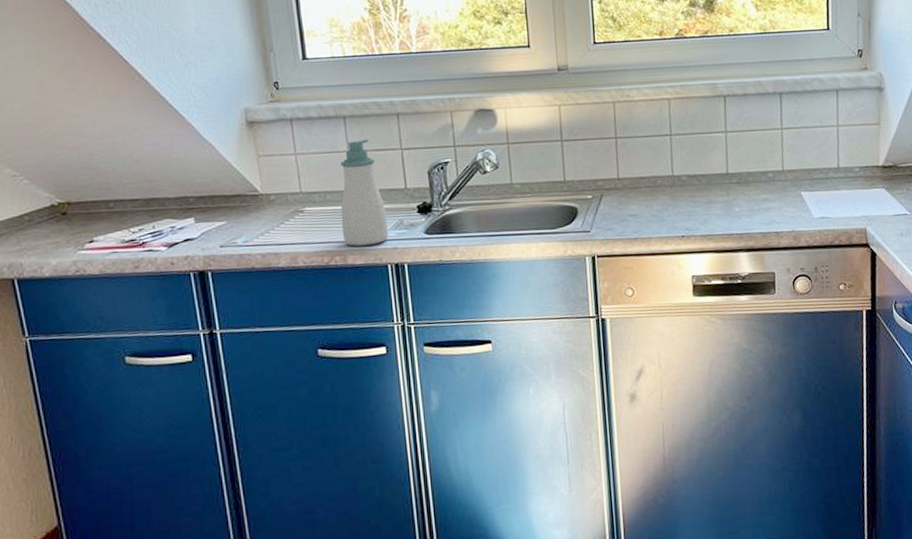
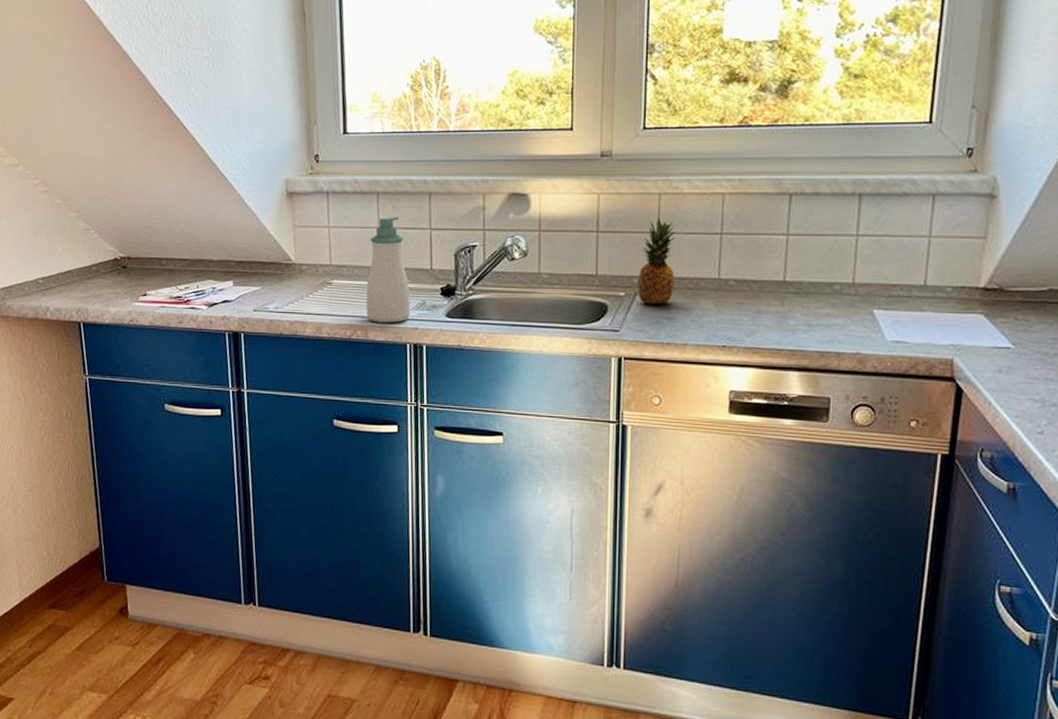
fruit: none [601,123,635,205] -> present [637,217,676,305]

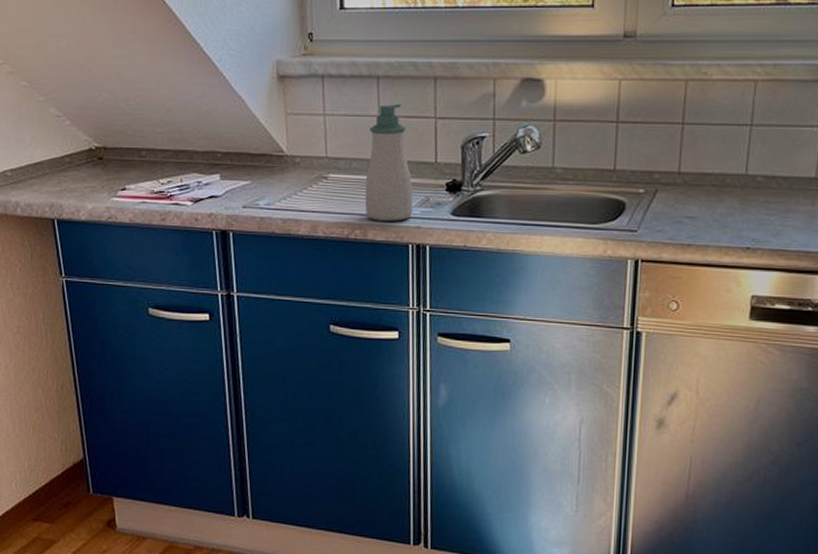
fruit: present [637,217,676,305] -> none [658,106,703,203]

